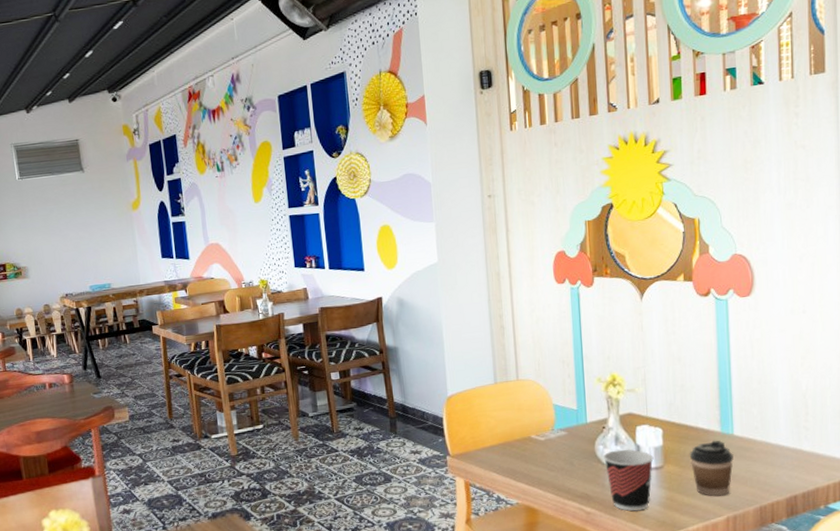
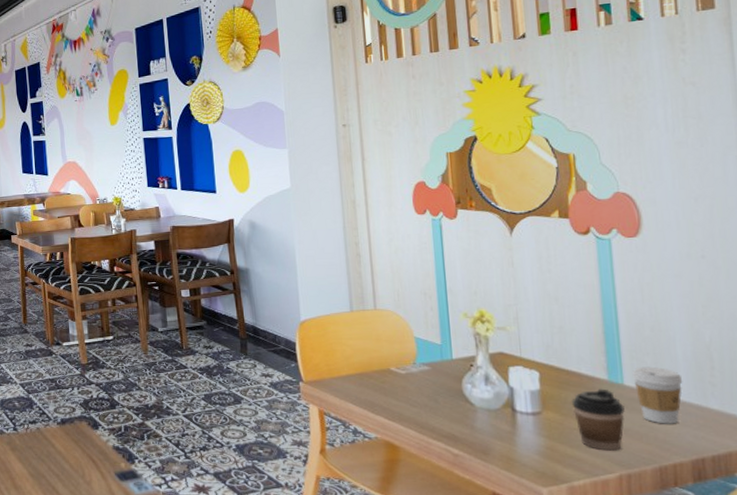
cup: present [604,449,654,511] -> none [472,390,530,458]
coffee cup: none [741,416,783,468] -> present [633,366,683,424]

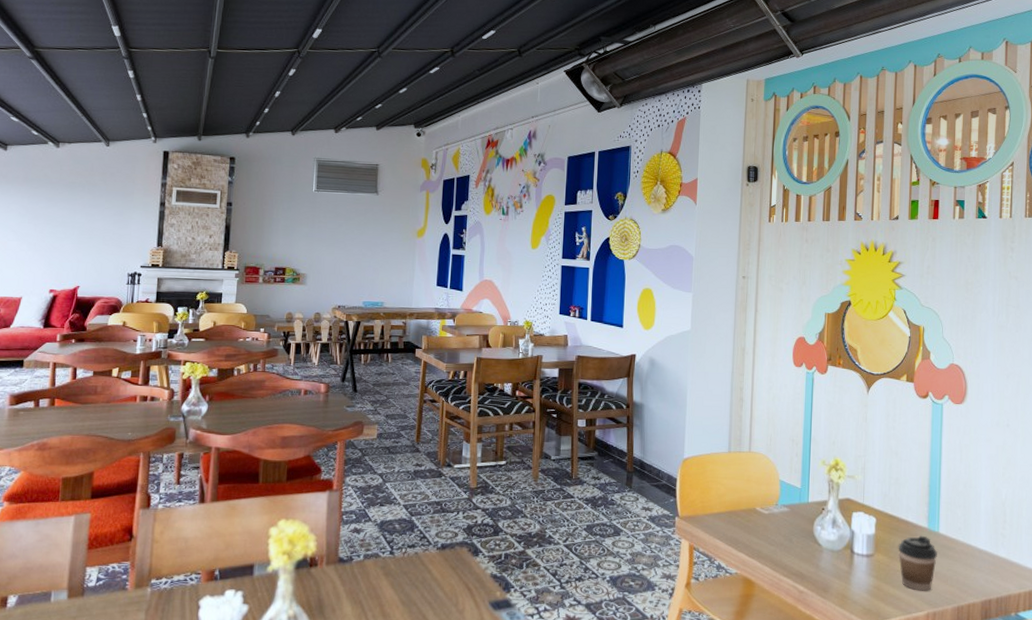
coffee cup: present [633,366,683,424] -> none [947,517,983,569]

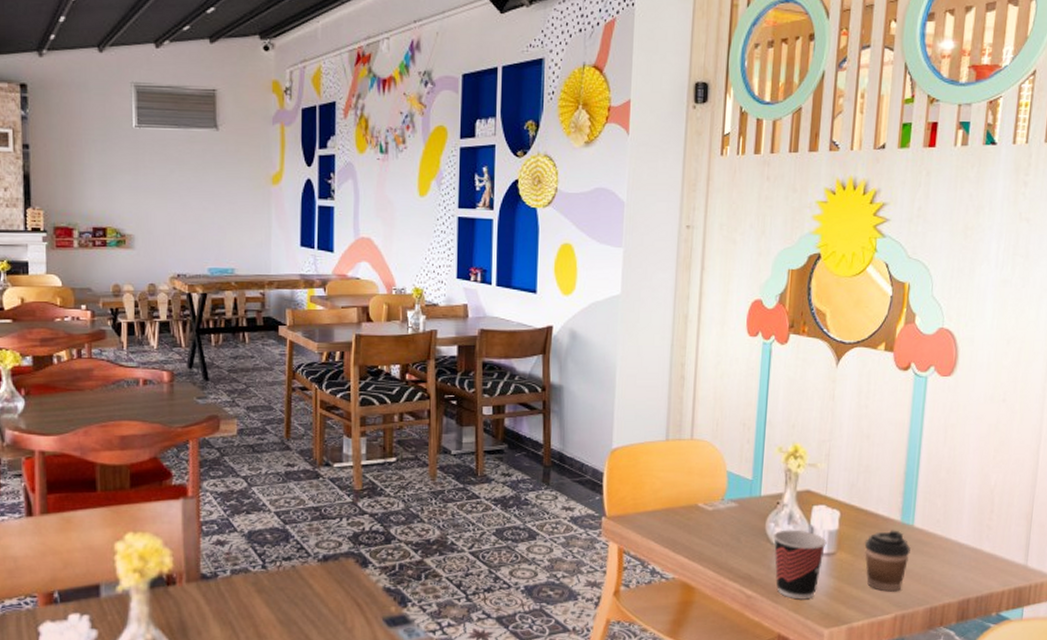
cup: none [820,532,866,596] -> present [773,530,827,600]

